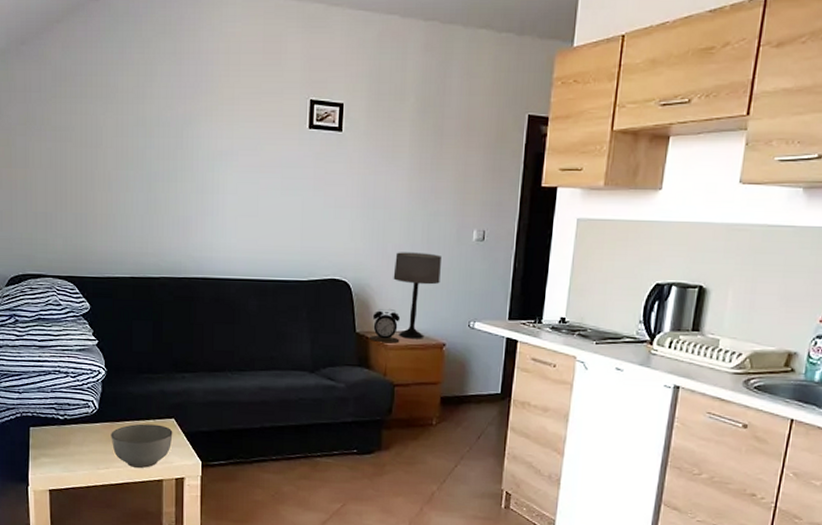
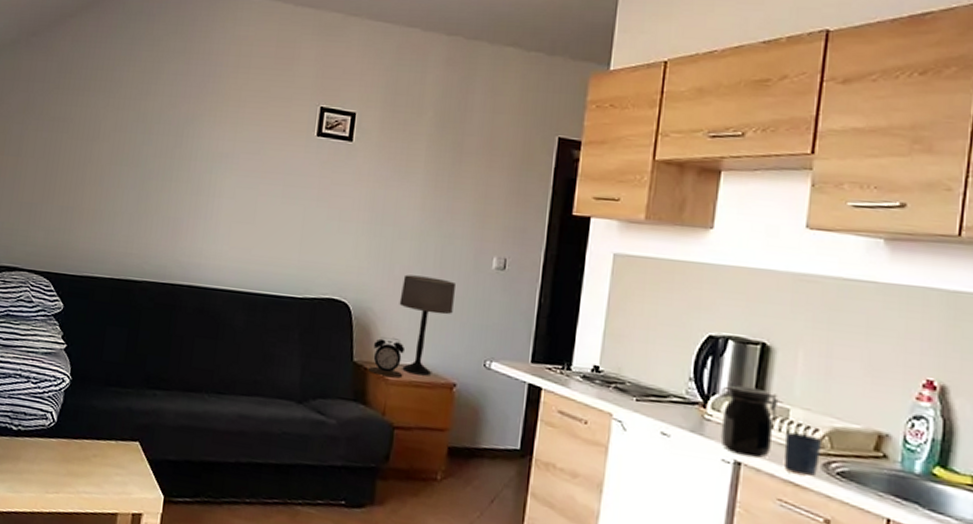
bowl: present [111,423,173,468] -> none [65,444,136,497]
jar: none [663,323,711,382] -> present [720,385,779,459]
mug: none [713,358,745,393] -> present [783,432,823,478]

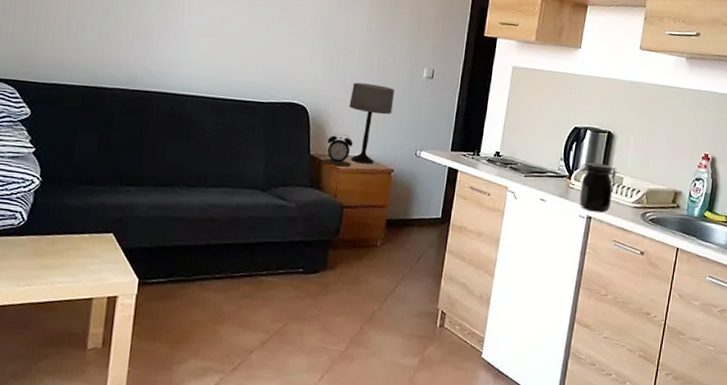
mug: present [783,432,823,478] -> none [618,193,642,224]

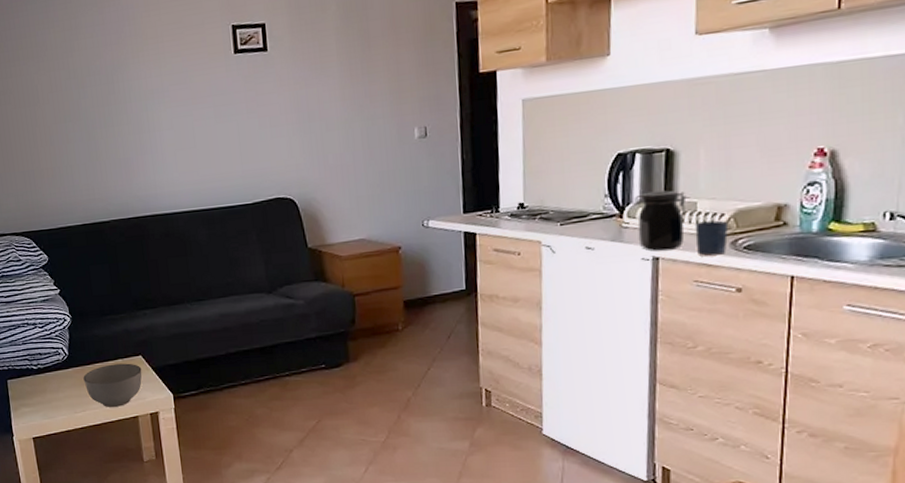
bowl: none [37,238,110,285] -> present [83,363,142,407]
alarm clock: present [322,134,354,167] -> none [321,219,354,255]
table lamp: present [349,82,394,165] -> none [337,158,387,247]
mug: none [618,193,642,224] -> present [695,220,729,257]

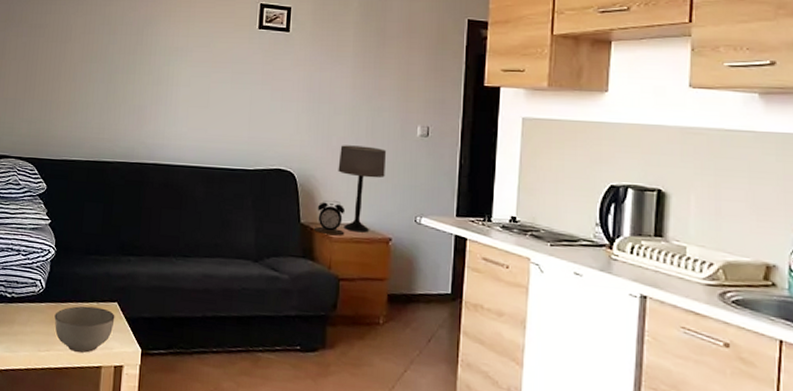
alarm clock: none [321,219,354,255] -> present [313,200,346,236]
table lamp: none [337,158,387,247] -> present [338,145,386,233]
jar: present [634,190,687,252] -> none [625,228,676,292]
mug: present [695,220,729,257] -> none [683,267,718,306]

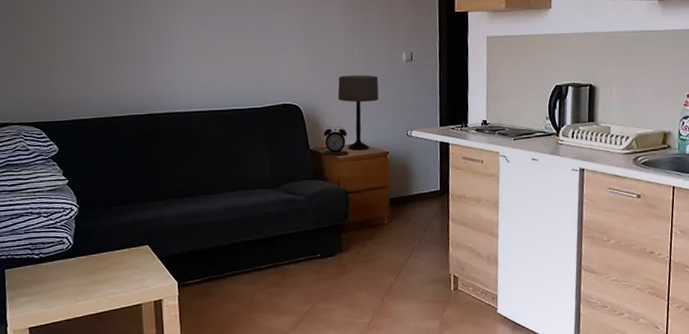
bowl: present [54,306,115,353] -> none [87,252,148,296]

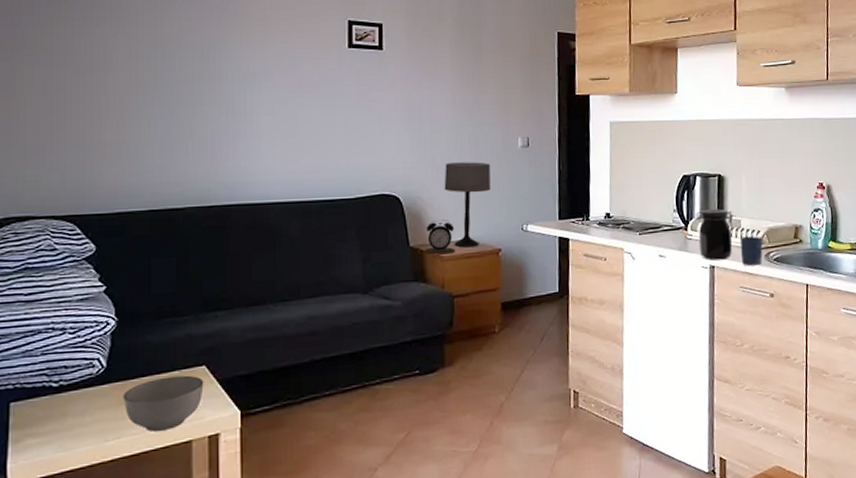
bowl: none [87,252,148,296] -> present [123,375,204,432]
jar: none [567,116,604,165] -> present [696,209,734,262]
mug: none [609,141,632,170] -> present [740,236,763,267]

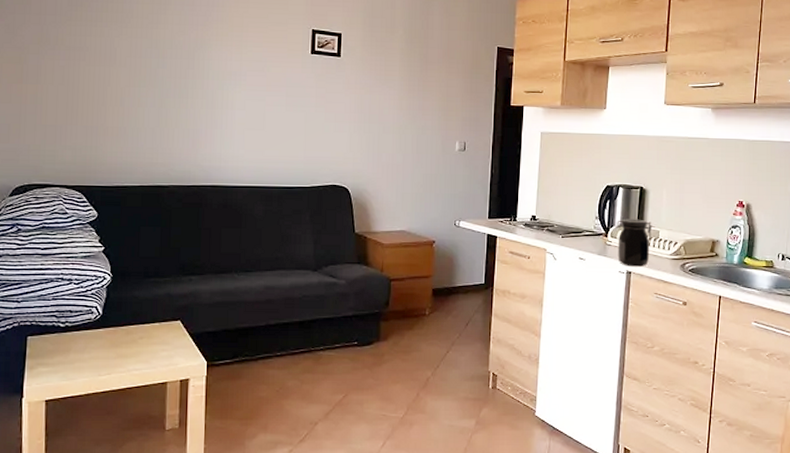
bowl: present [123,375,204,432] -> none [114,327,179,371]
alarm clock: present [423,219,456,255] -> none [367,210,395,242]
table lamp: present [444,162,491,248] -> none [387,161,429,238]
mug: present [740,236,763,267] -> none [657,247,680,275]

